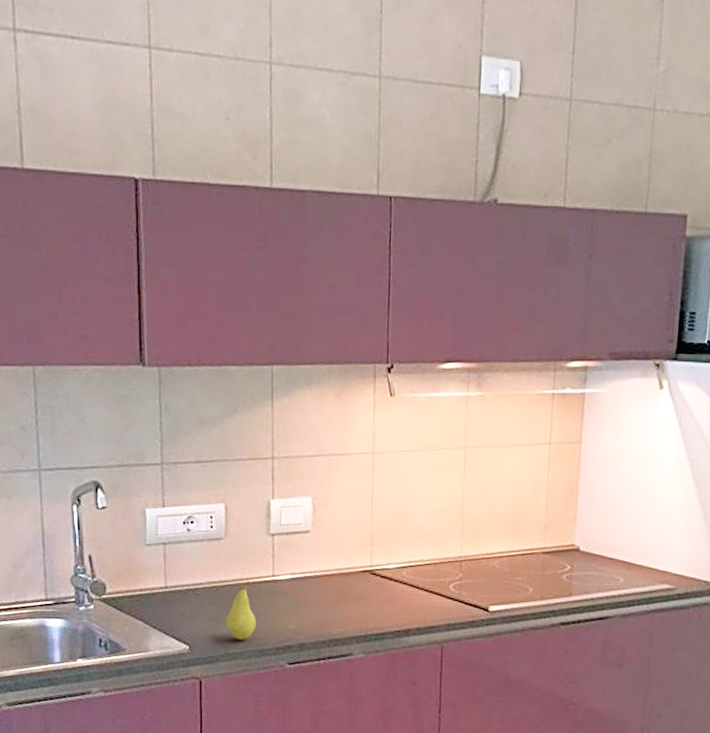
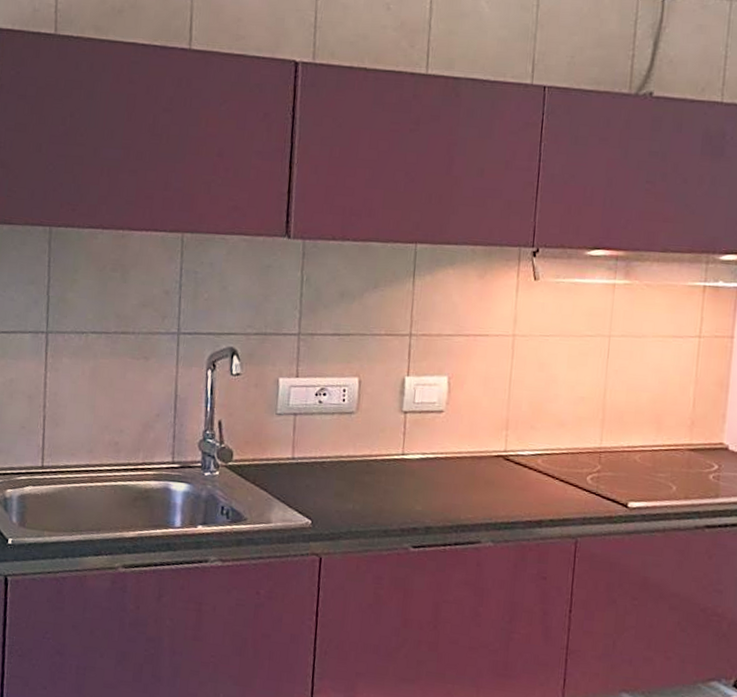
fruit: present [226,581,257,640] -> none [351,458,383,519]

